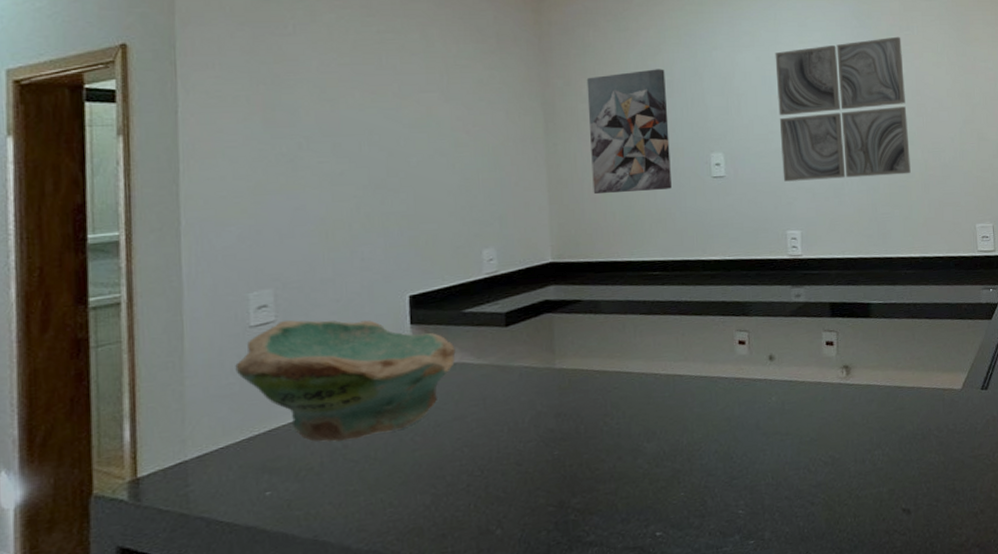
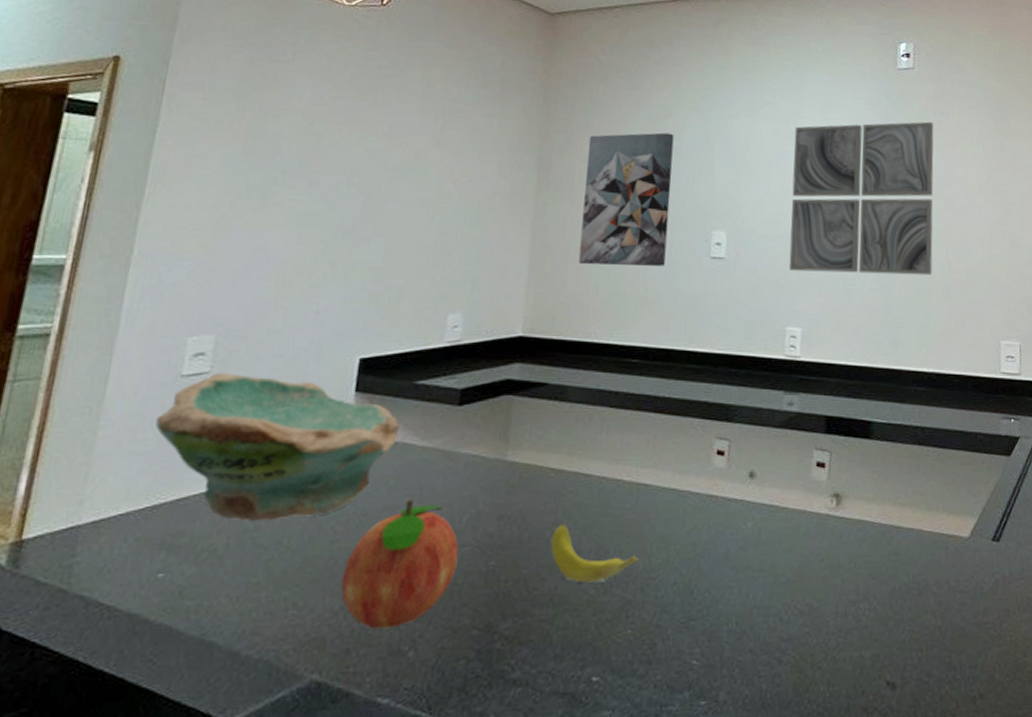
fruit: none [427,408,526,516] -> present [340,498,459,629]
banana: none [604,414,683,460] -> present [550,523,640,583]

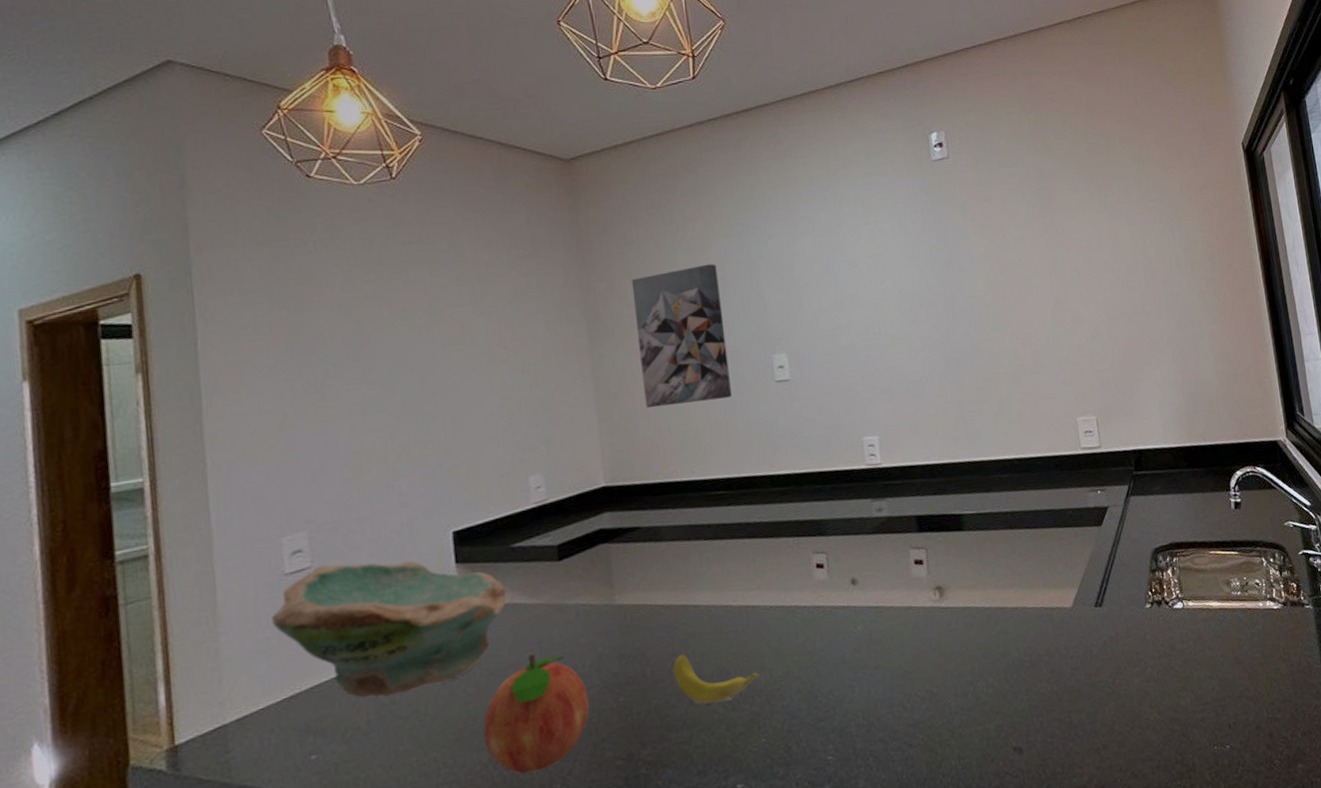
wall art: present [788,121,934,276] -> none [837,210,999,382]

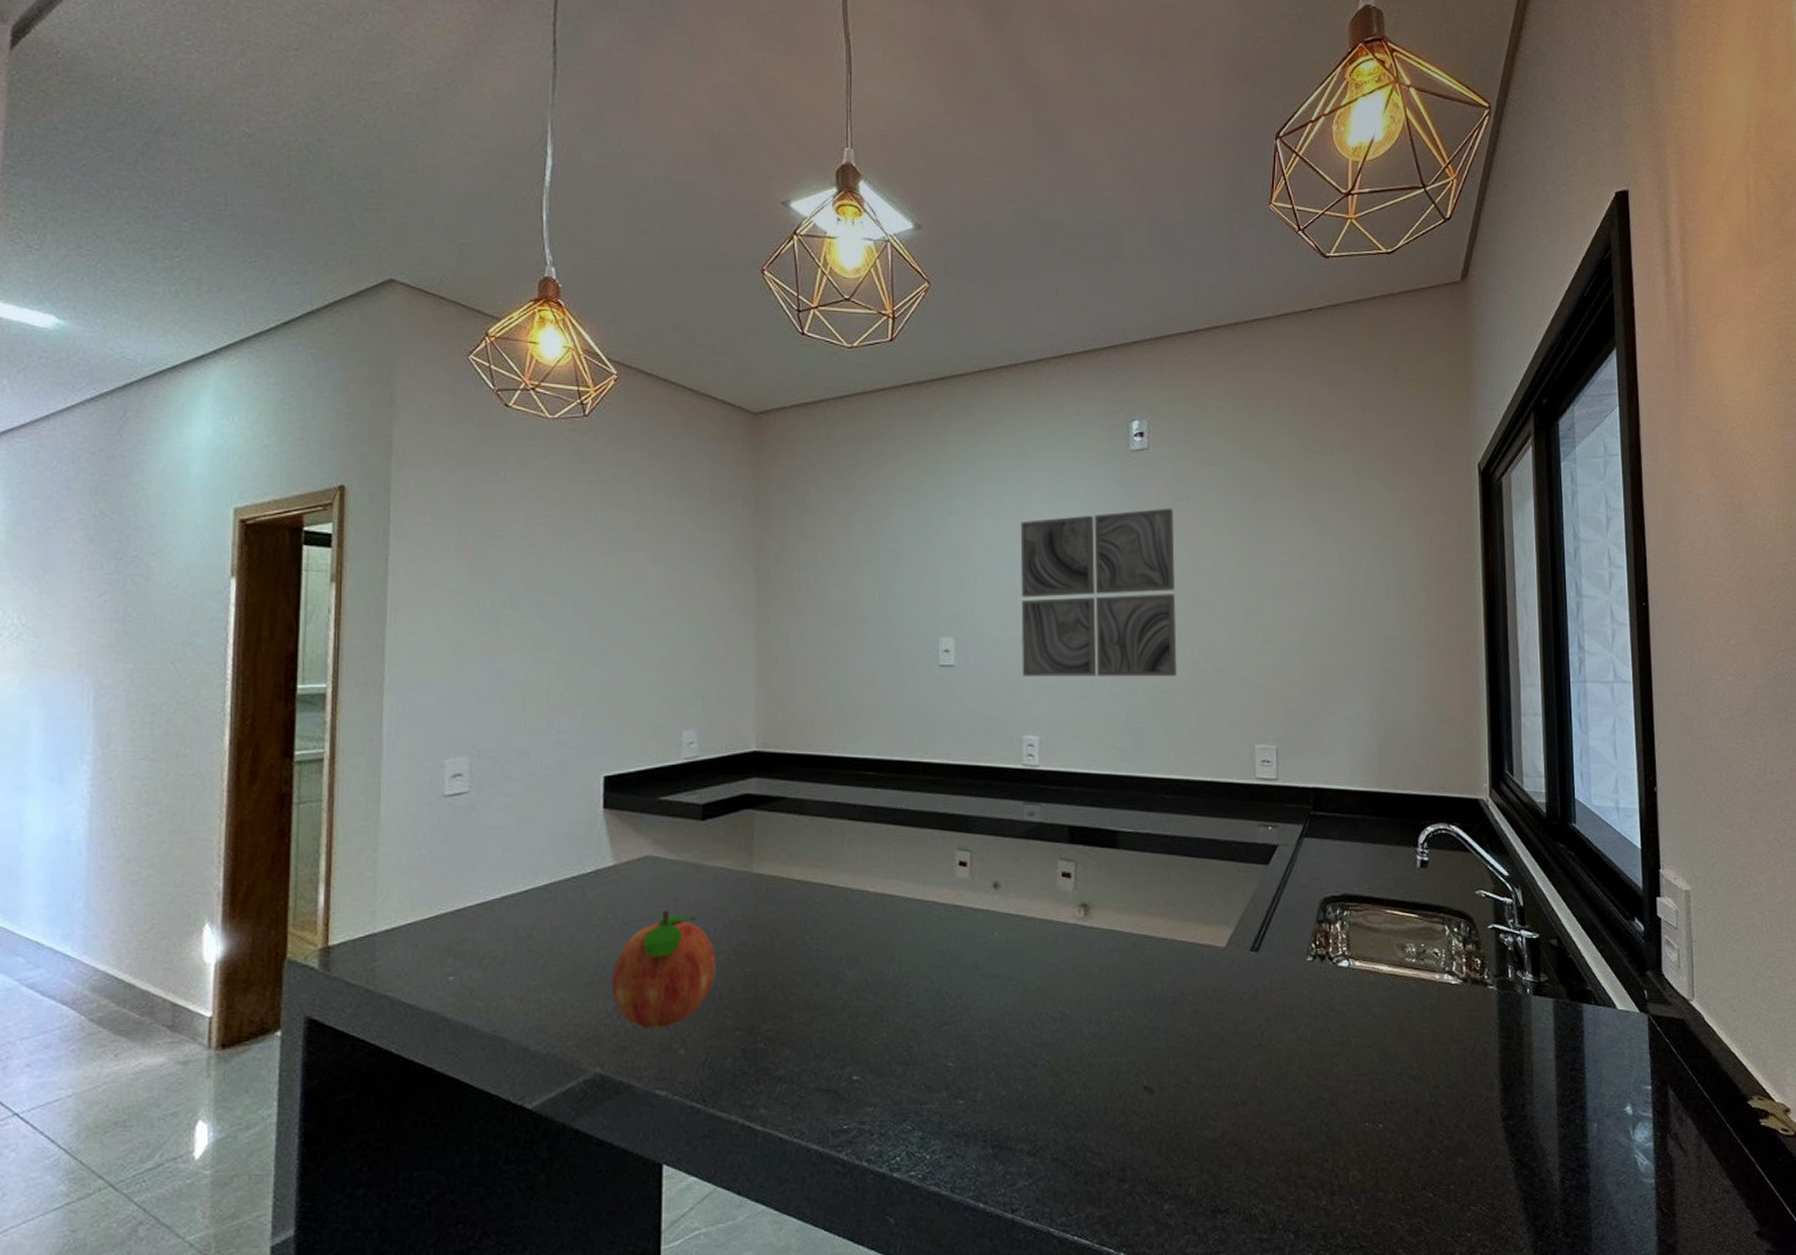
bowl: present [271,561,506,698] -> none [427,791,648,930]
wall art: present [631,263,732,409] -> none [805,535,893,677]
banana: present [673,653,761,704] -> none [802,932,890,989]
wall art: none [837,210,999,382] -> present [1020,508,1177,677]

